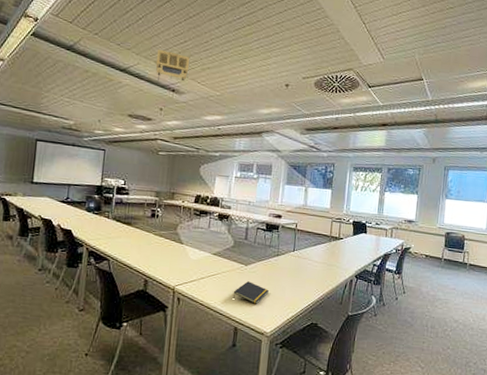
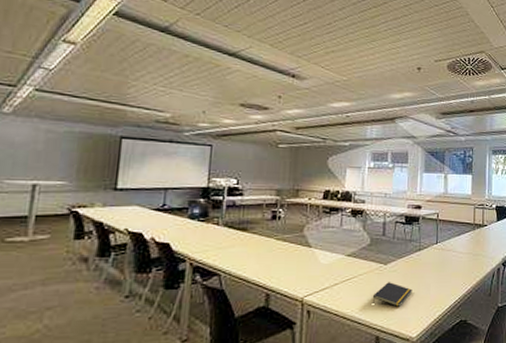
projector: present [155,49,190,83] -> none [271,31,312,68]

